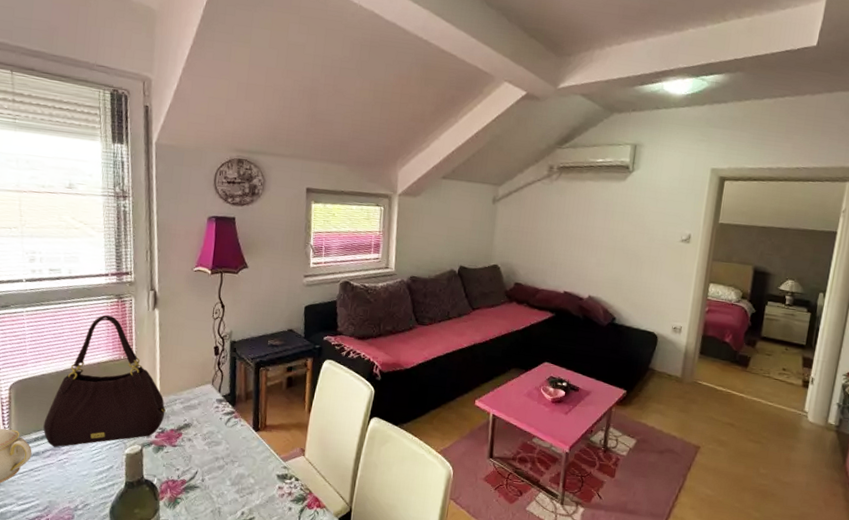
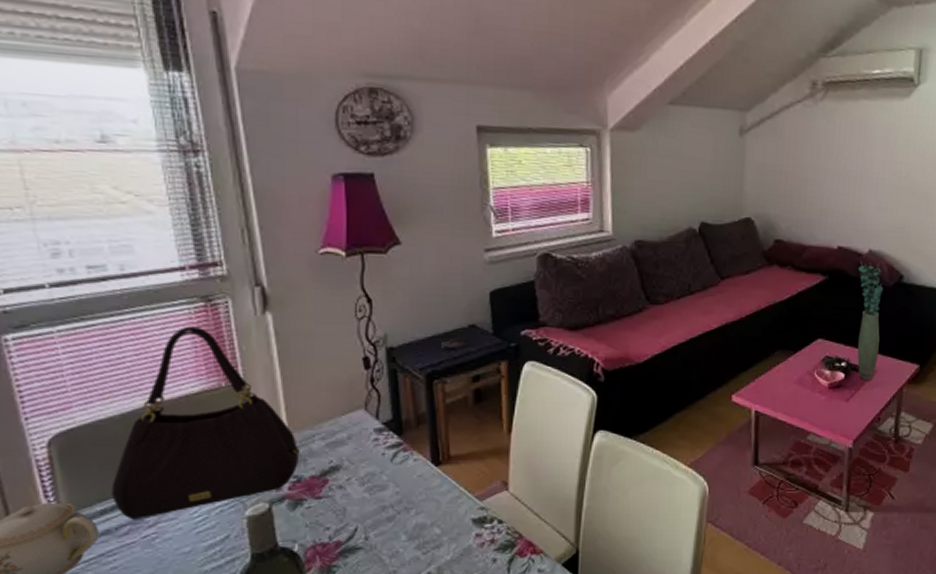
vase: none [575,303,600,400] -> present [857,260,884,381]

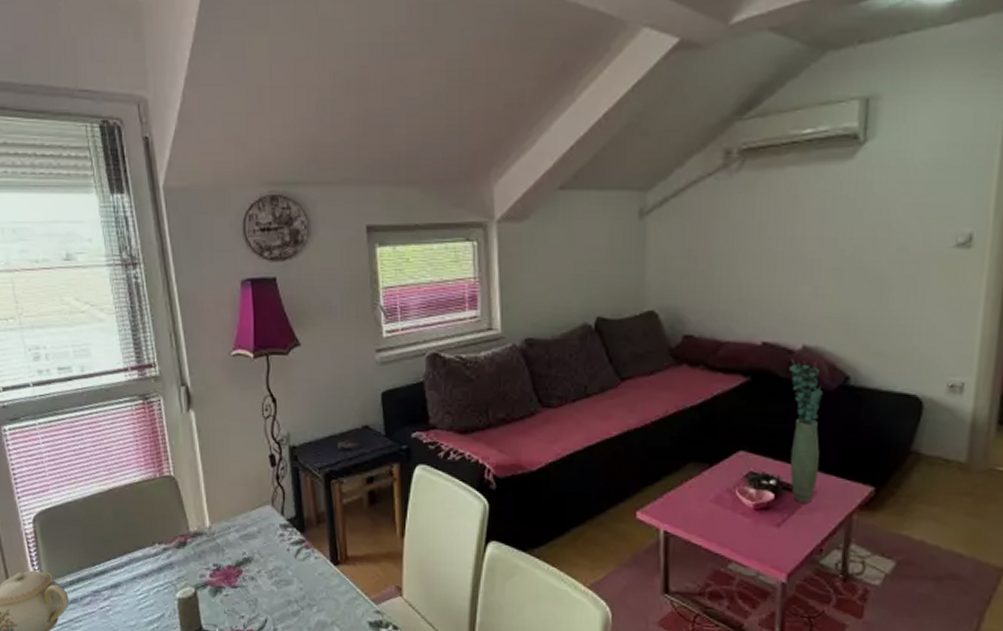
handbag: present [111,326,300,520] -> none [77,421,219,592]

